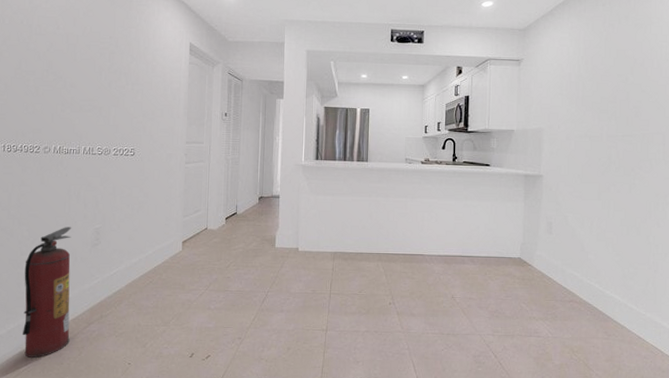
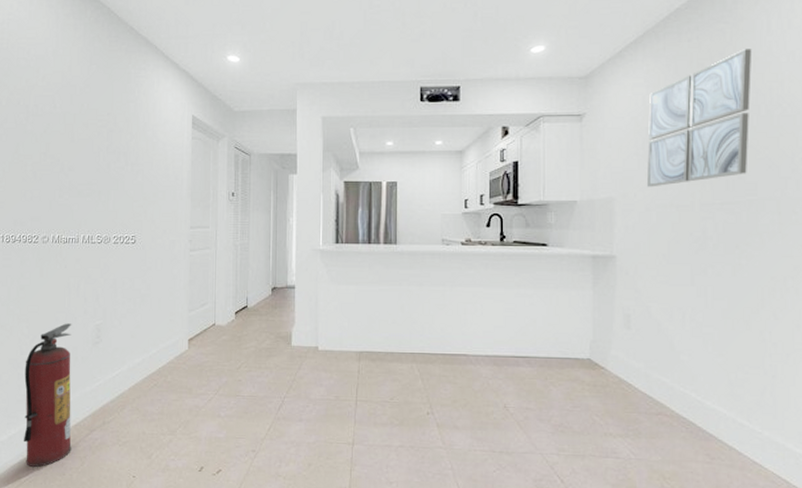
wall art: none [567,15,649,121] -> present [646,49,752,187]

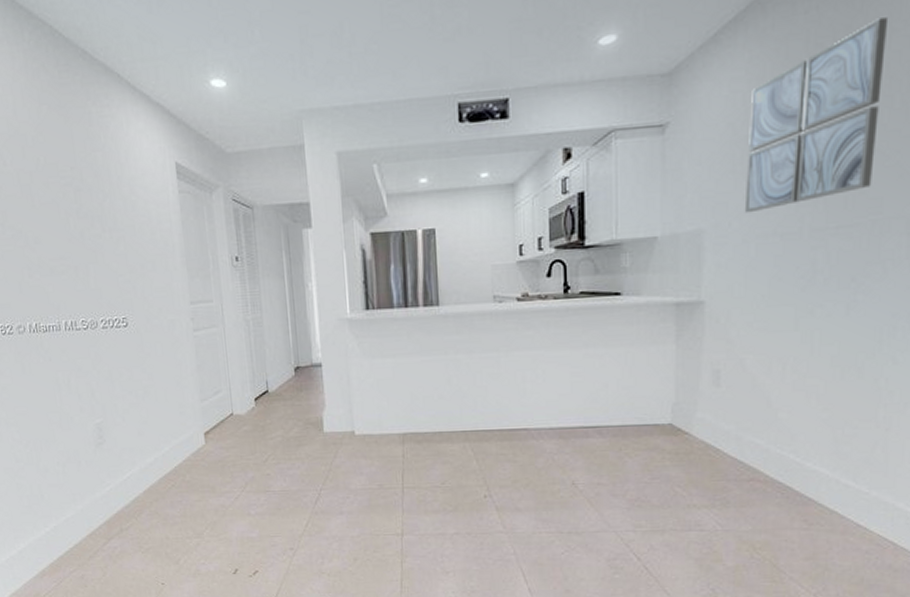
fire extinguisher: present [23,323,72,467] -> none [22,424,90,580]

